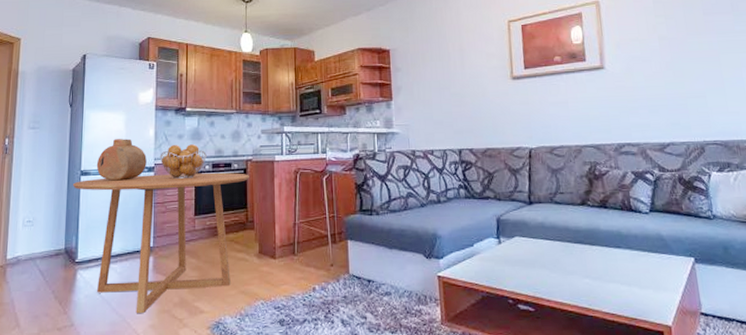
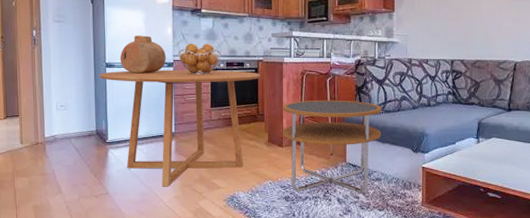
side table: none [274,200,388,313] -> present [282,100,382,193]

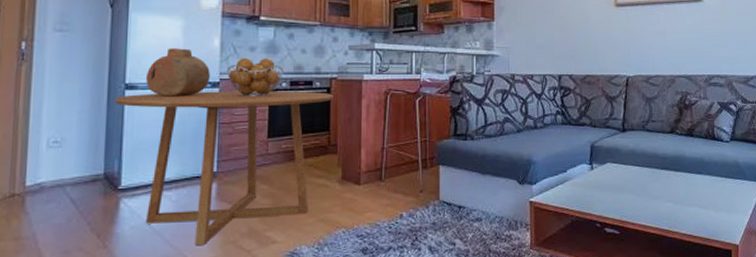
side table: present [282,100,382,193] -> none [359,124,482,241]

